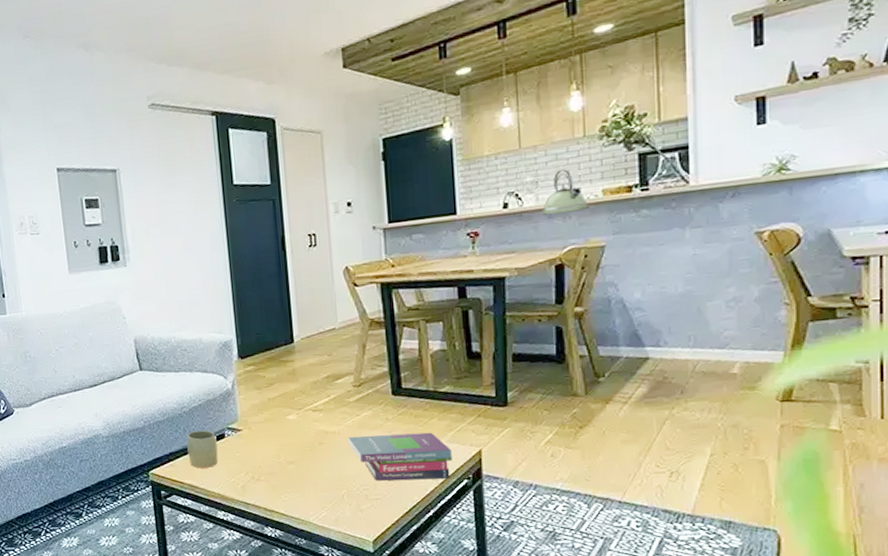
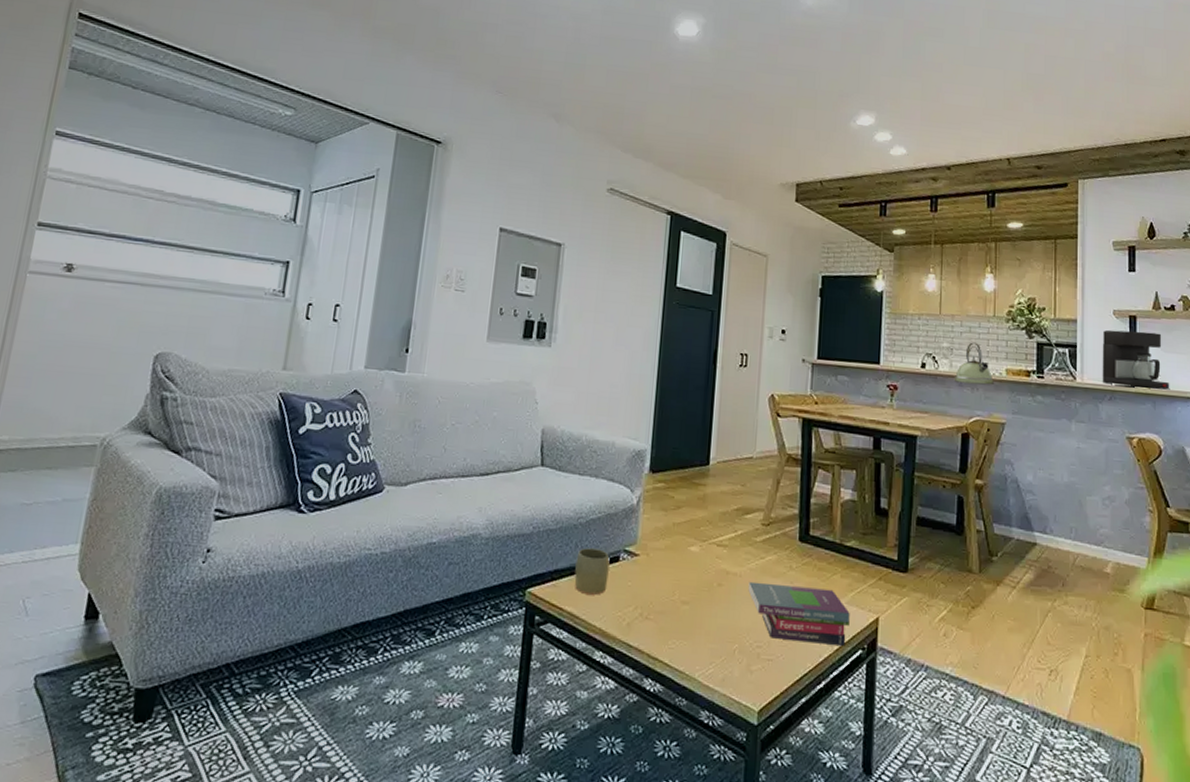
coffee maker: none [721,109,812,181] -> present [1102,329,1170,390]

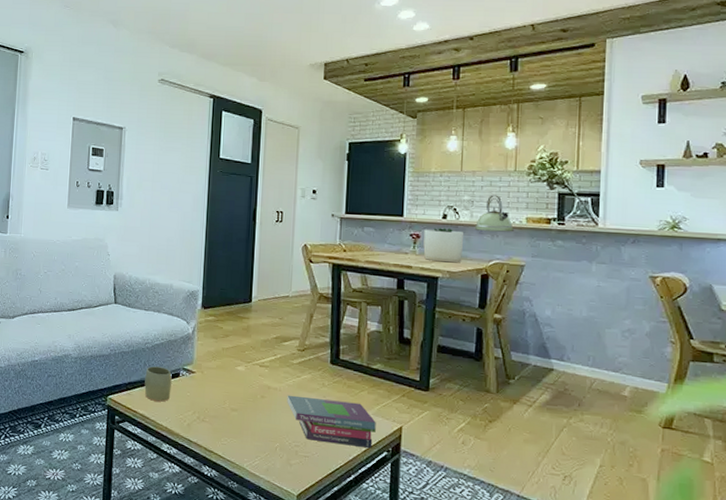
planter: none [901,378,944,420] -> present [423,227,464,263]
coffee maker: present [1102,329,1170,390] -> none [625,178,699,232]

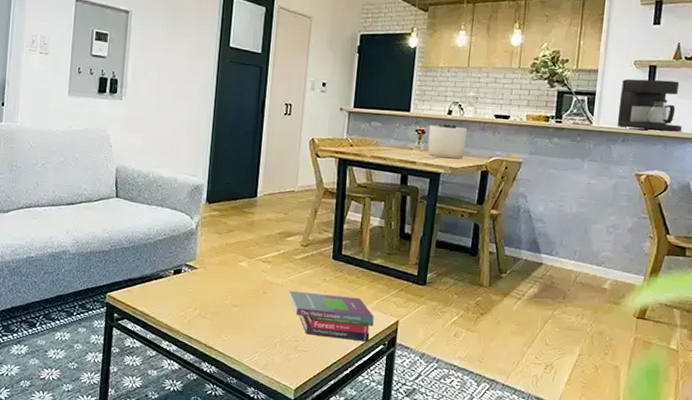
mug: present [144,366,172,402] -> none [145,262,174,299]
kettle: present [475,195,515,232] -> none [478,91,515,129]
coffee maker: none [625,178,699,232] -> present [617,78,683,132]

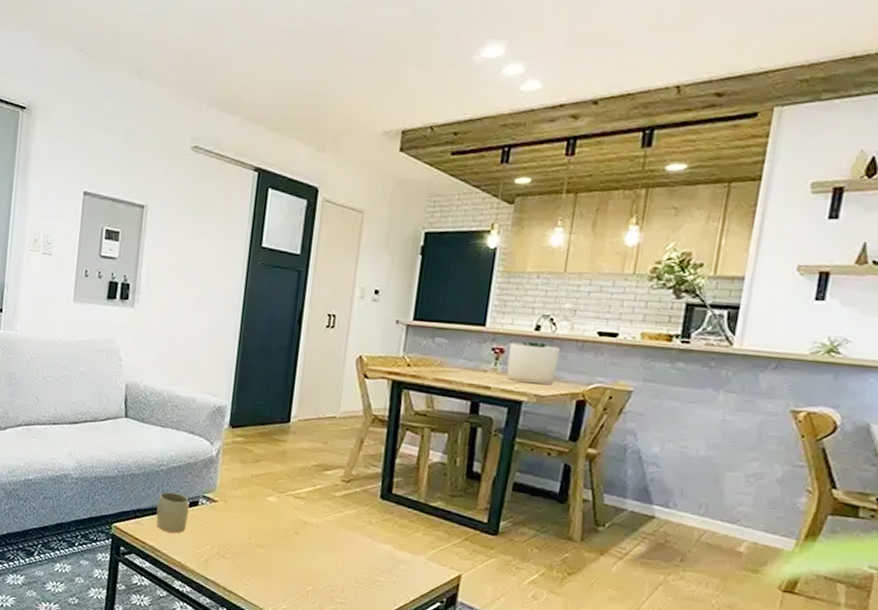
mug: none [145,262,174,299] -> present [156,492,189,534]
books: present [288,290,374,342] -> none [324,532,430,597]
coffee maker: present [617,78,683,132] -> none [767,288,864,358]

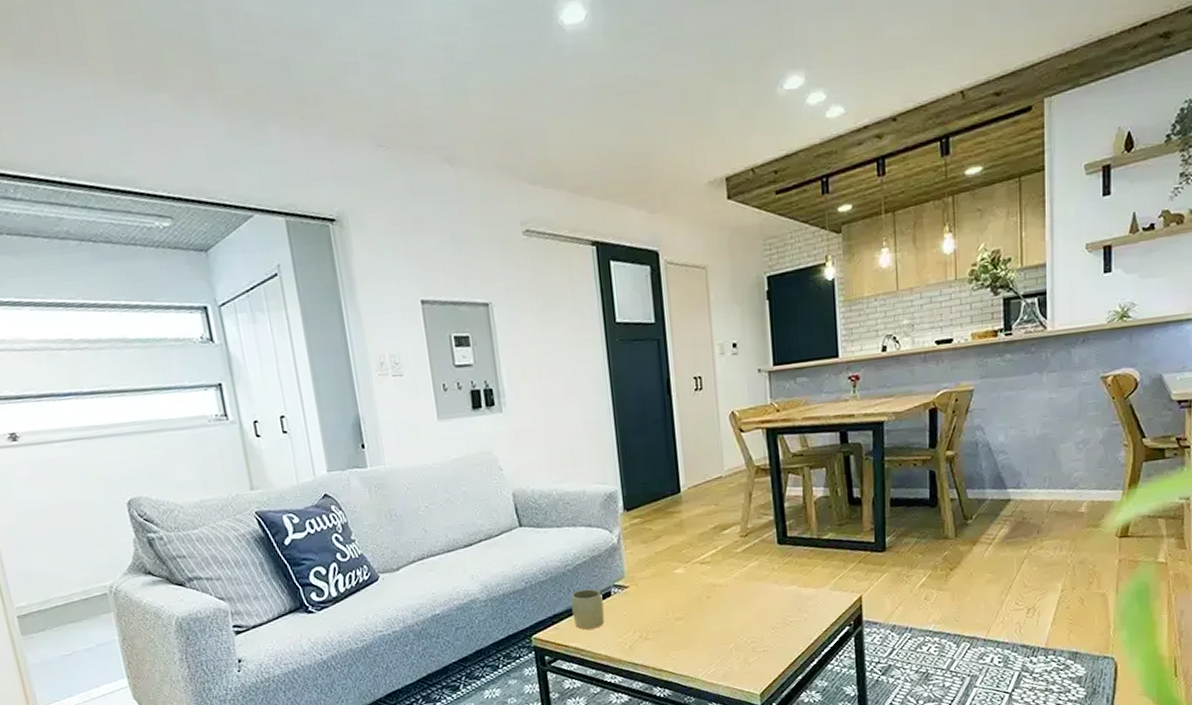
planter: present [507,341,561,385] -> none [863,361,908,404]

